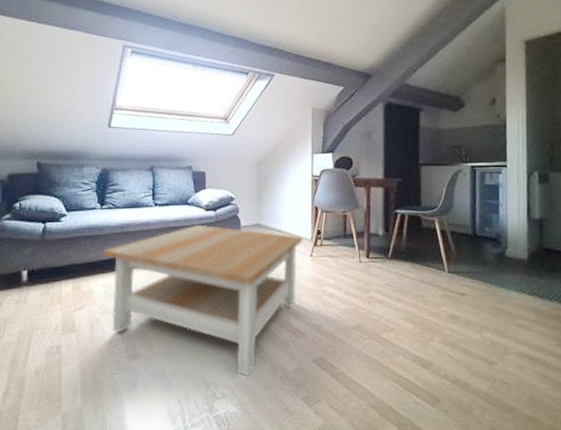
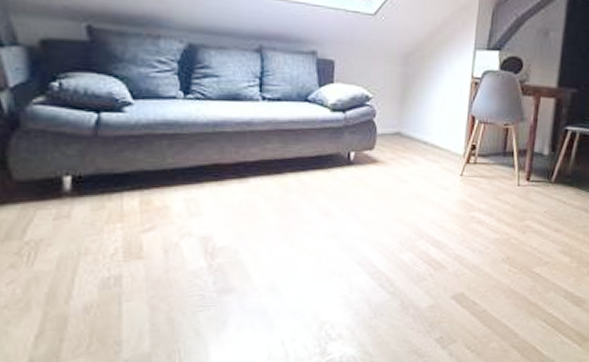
coffee table: present [103,224,303,377] -> none [185,128,453,315]

